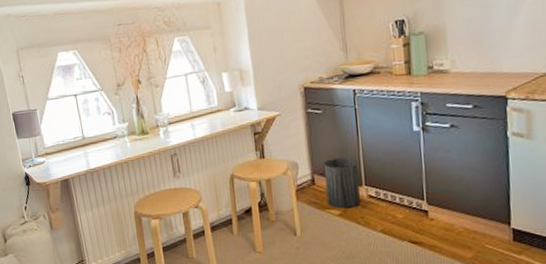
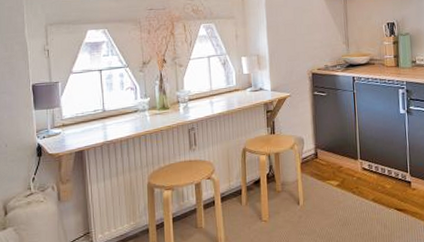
trash can: present [323,157,360,209] -> none [326,134,356,180]

